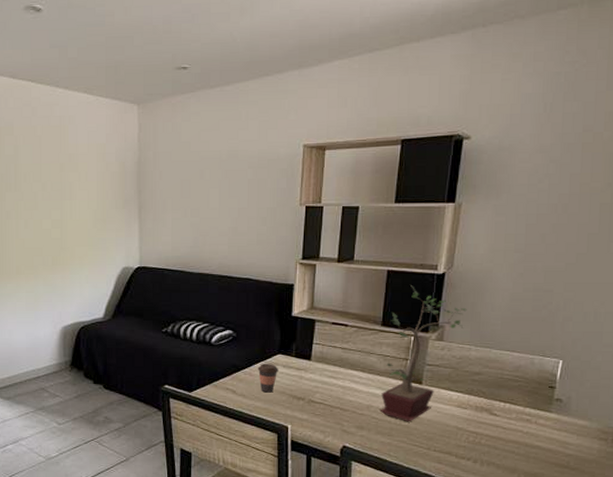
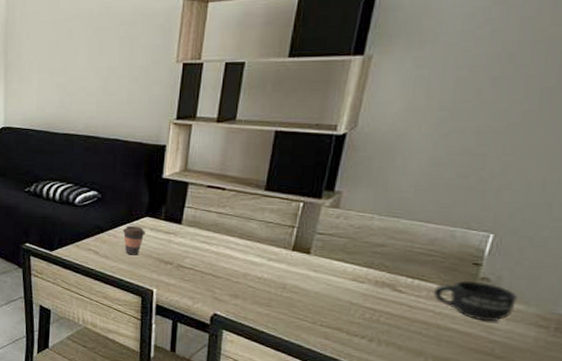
potted plant: present [380,285,467,422] -> none [258,147,372,294]
mug: none [521,402,583,438] -> present [433,280,517,322]

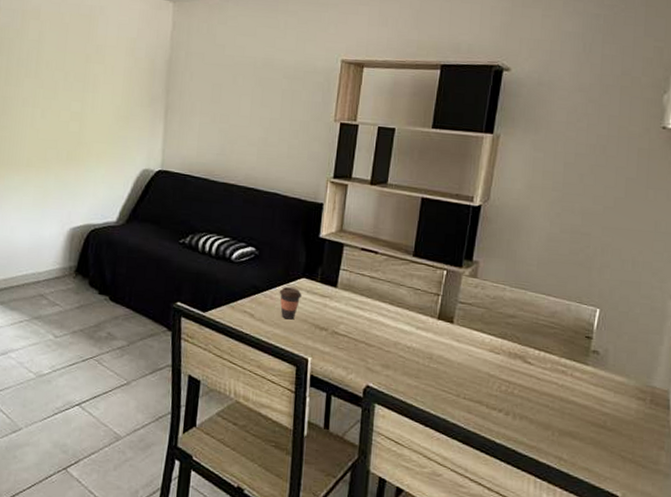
mug: present [433,280,517,322] -> none [556,353,621,394]

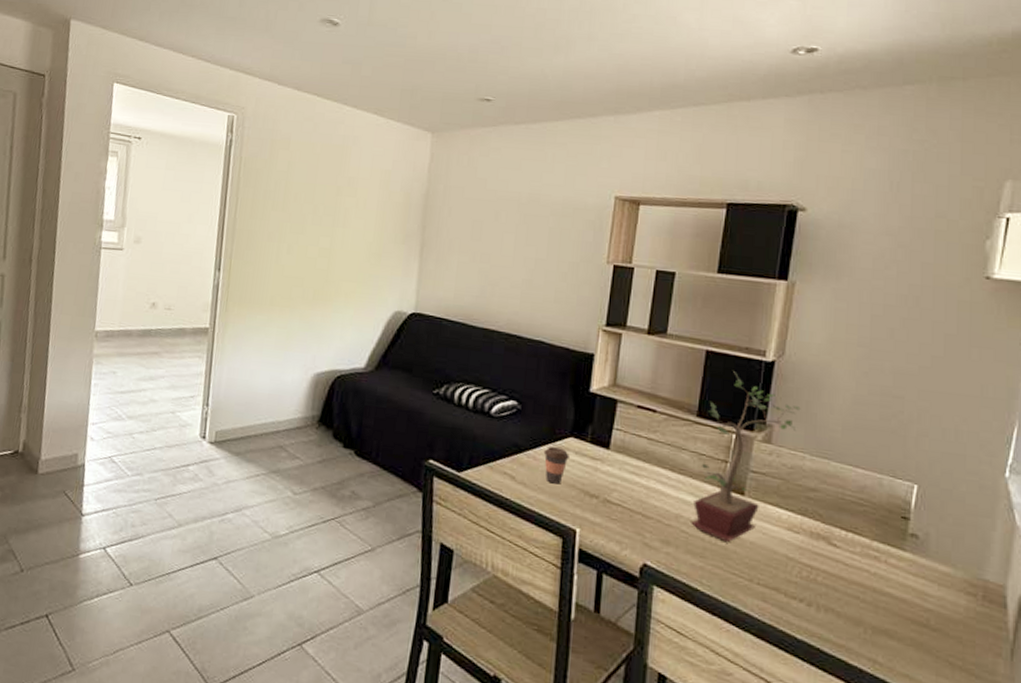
potted plant: none [407,216,503,365] -> present [691,371,801,543]

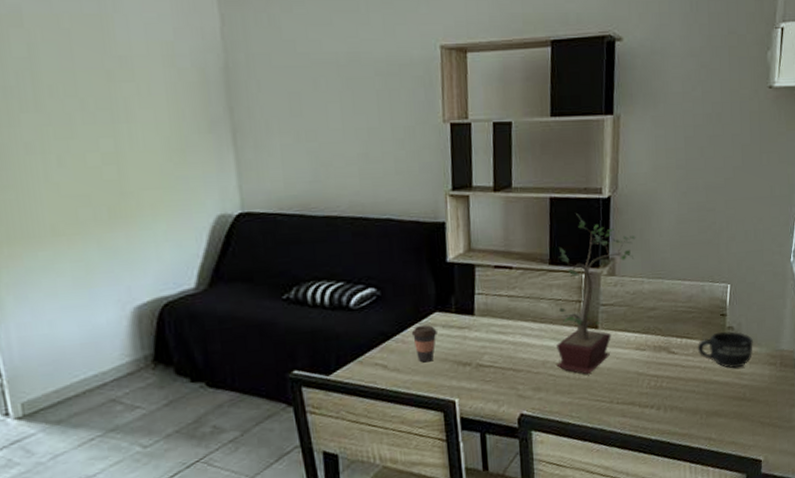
mug: none [867,536,945,586] -> present [697,331,753,369]

